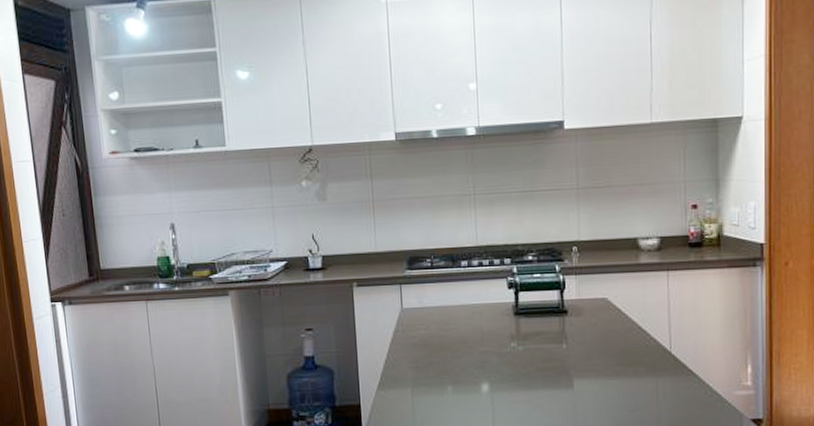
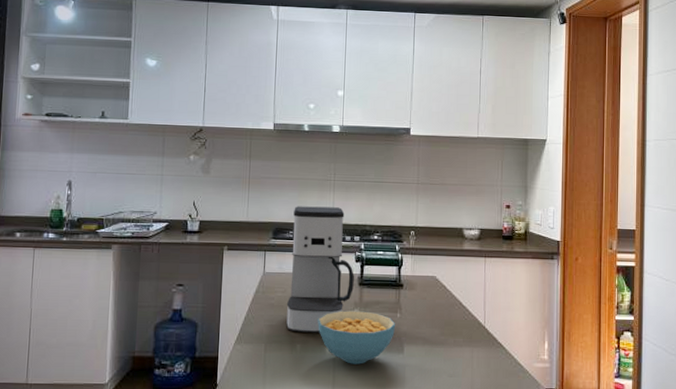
coffee maker: none [429,226,508,373] -> present [286,206,354,333]
cereal bowl: none [469,344,562,404] -> present [318,310,396,364]

